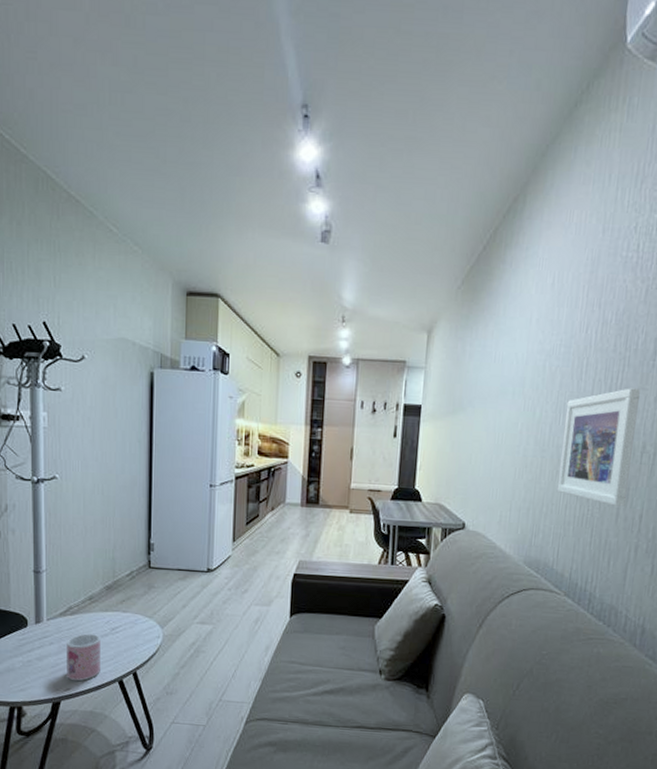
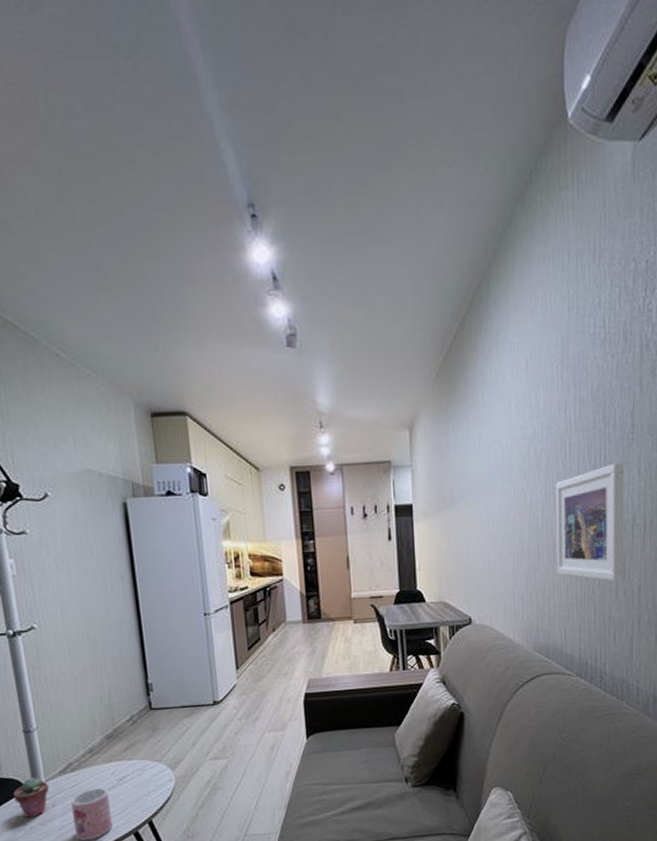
potted succulent: none [17,615,48,652] -> present [13,777,49,819]

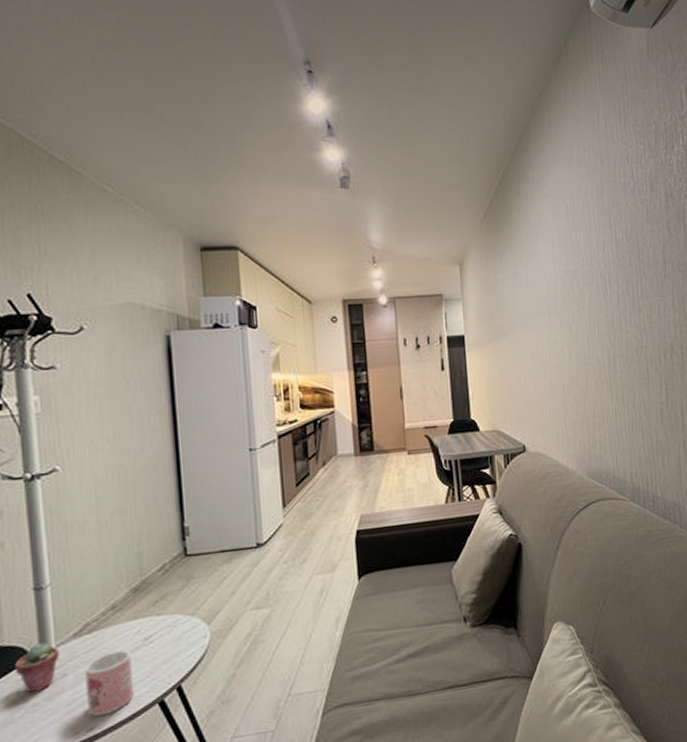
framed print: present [555,463,623,582] -> none [598,296,666,407]

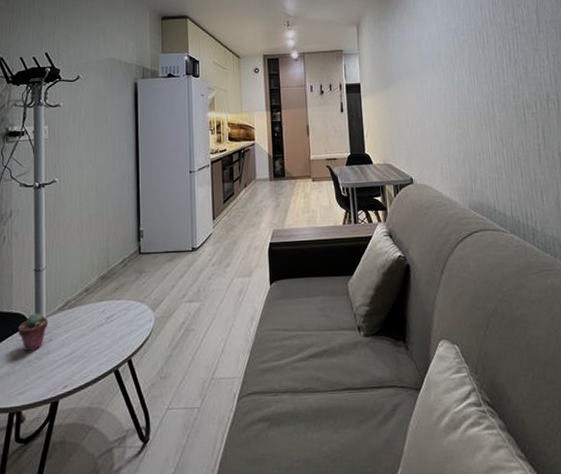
mug: present [85,650,134,716] -> none [65,325,97,376]

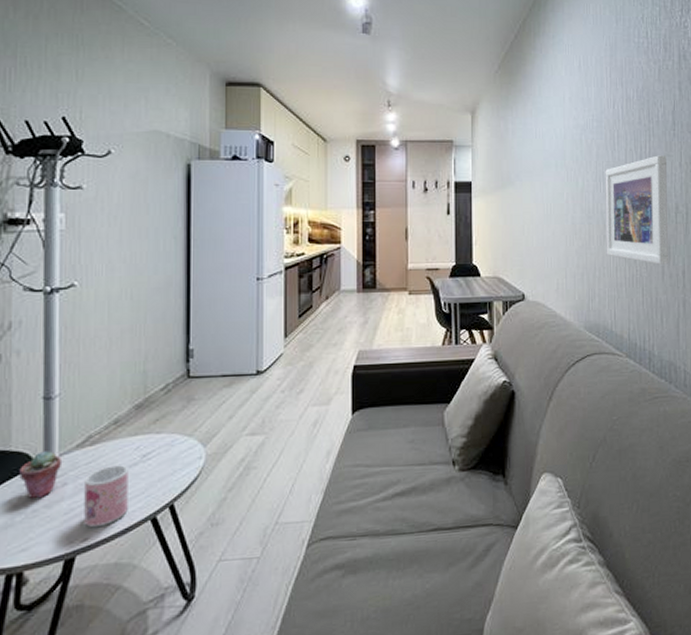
mug: none [65,325,97,376] -> present [84,465,128,527]
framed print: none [477,50,544,148] -> present [605,155,668,265]

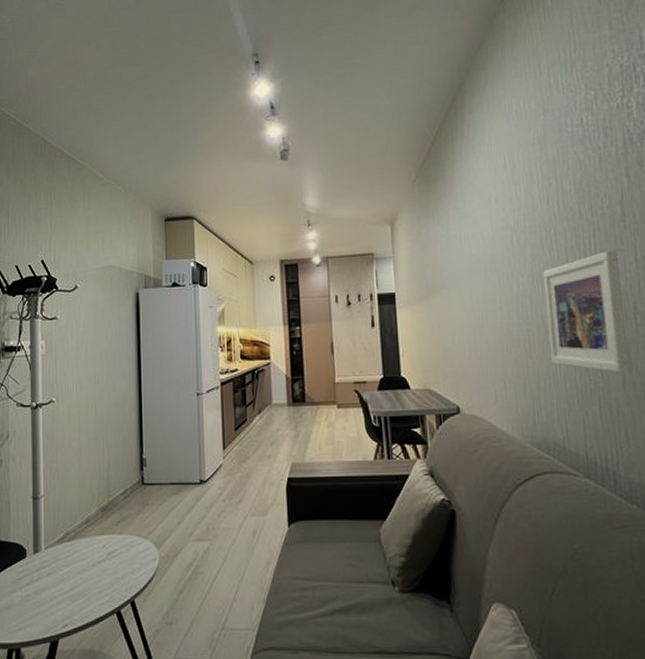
potted succulent: present [19,451,61,500] -> none [16,544,46,585]
mug: present [84,465,128,527] -> none [64,561,98,614]

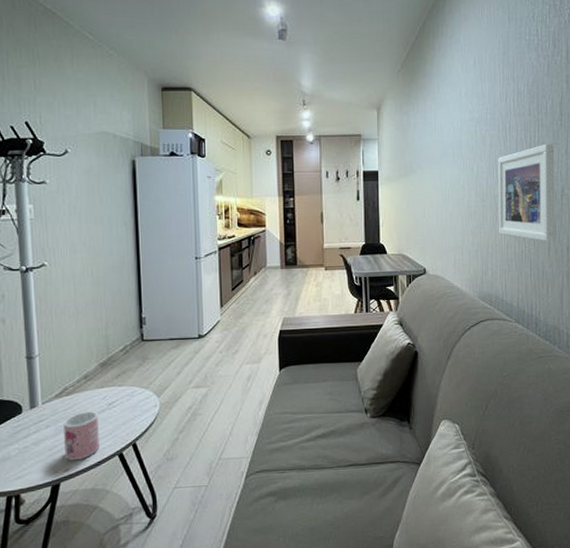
mug: none [64,561,98,614] -> present [63,411,99,460]

